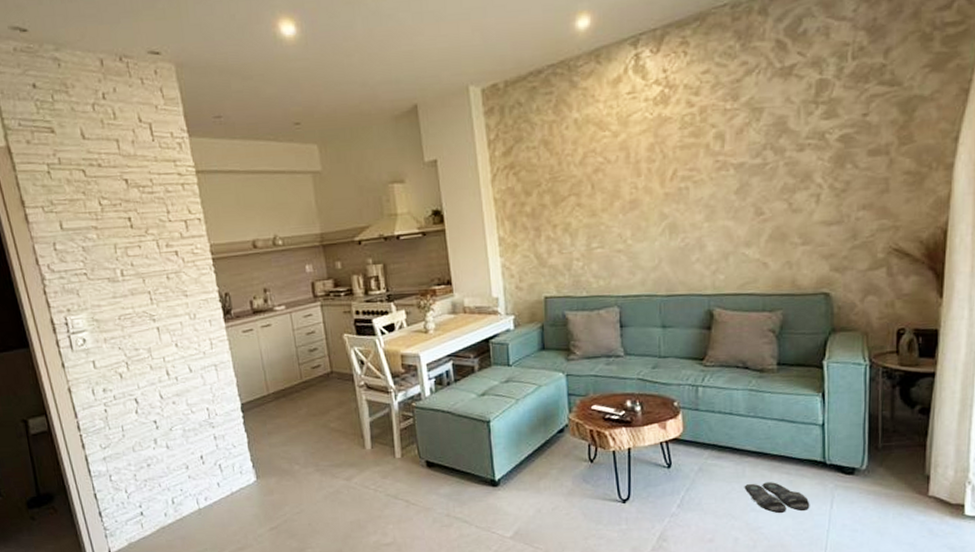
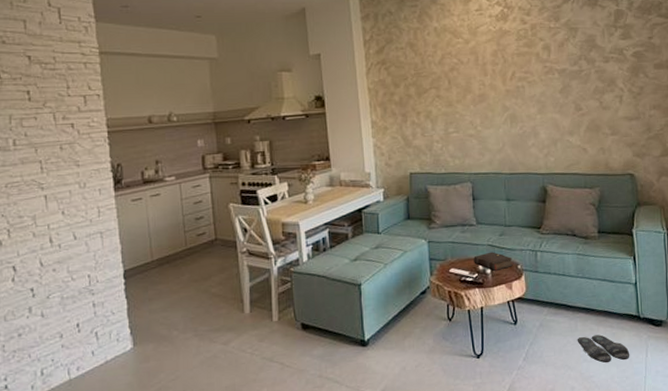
book: none [620,386,668,410] -> present [473,252,513,273]

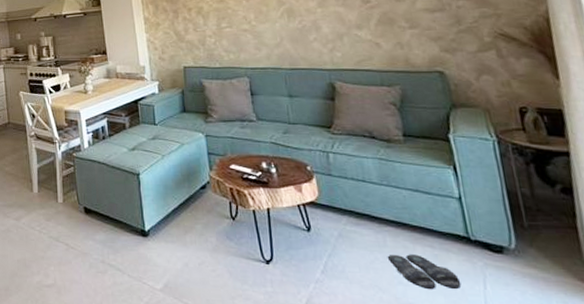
book: present [473,252,513,273] -> none [255,150,301,173]

